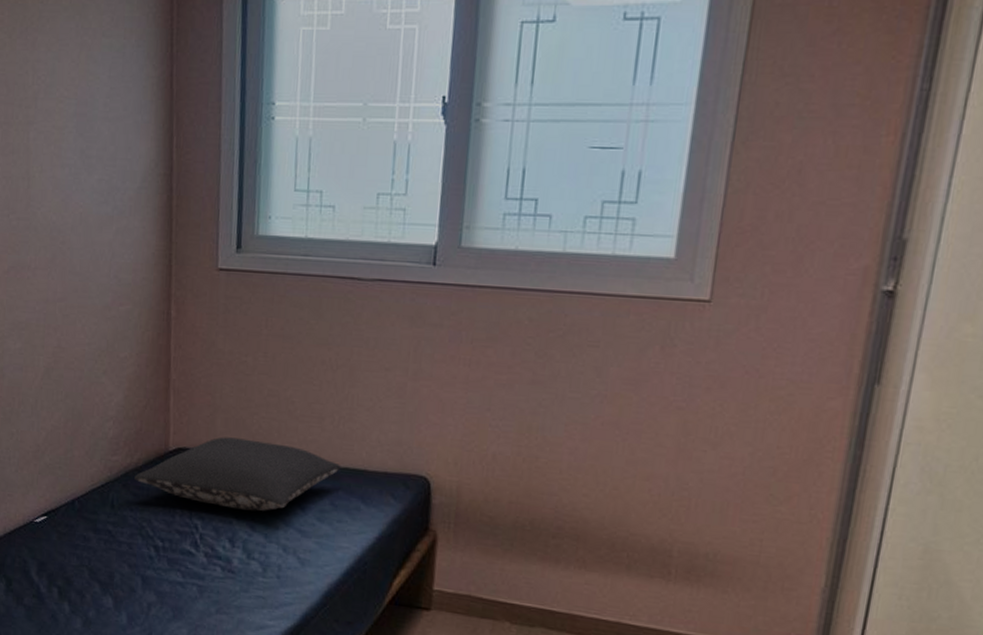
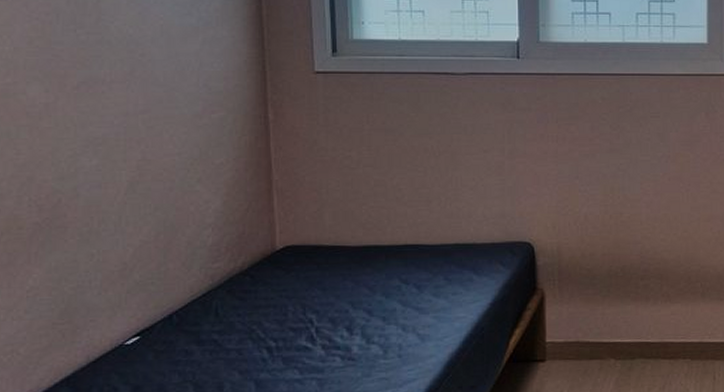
pillow: present [134,437,341,512] -> none [240,229,451,298]

